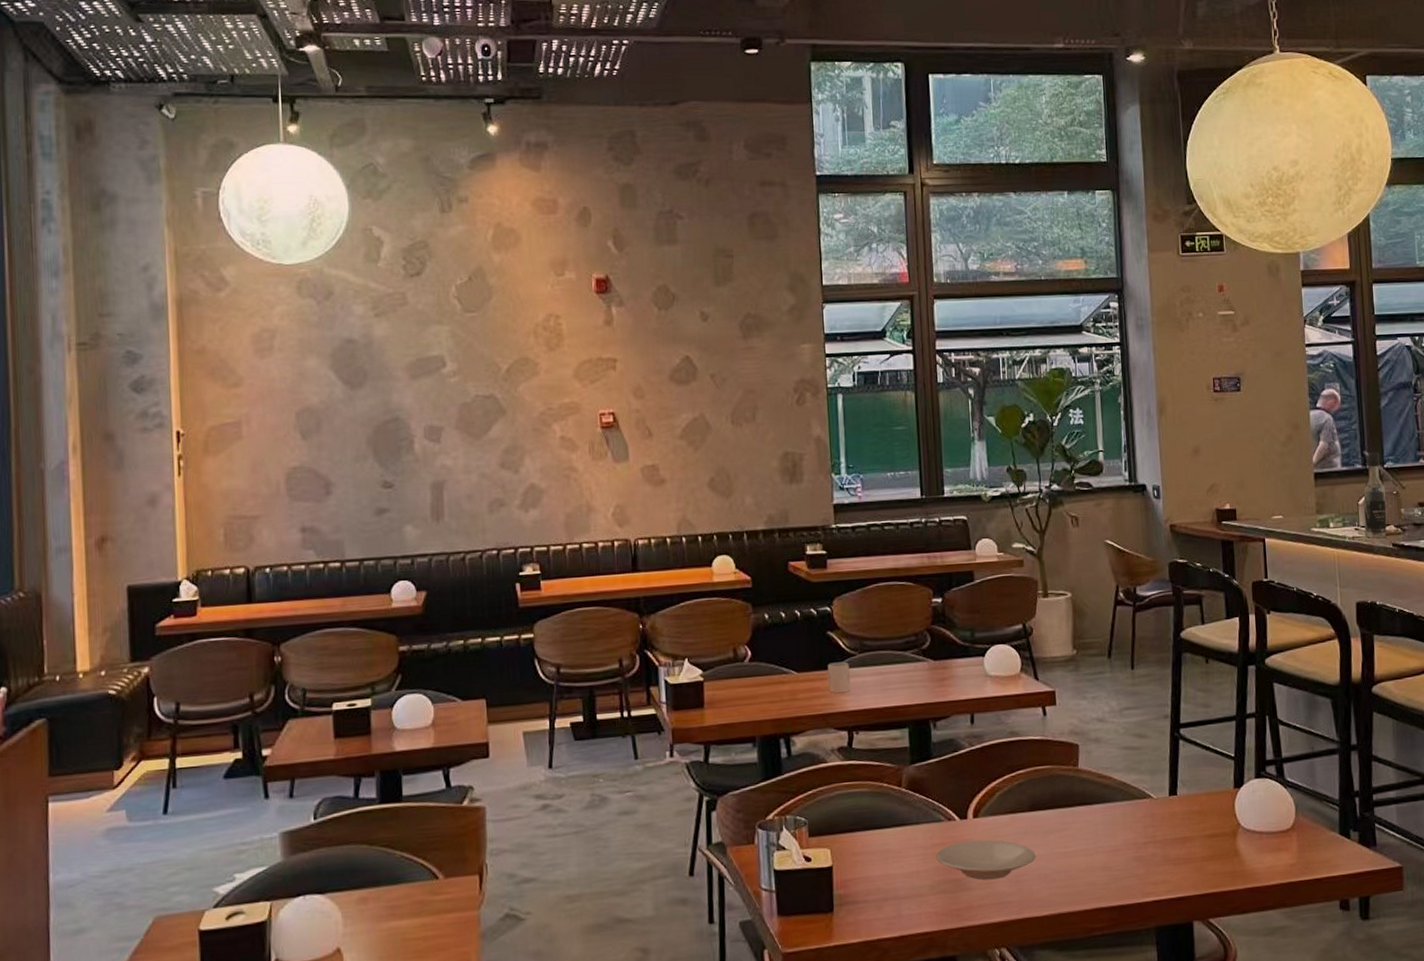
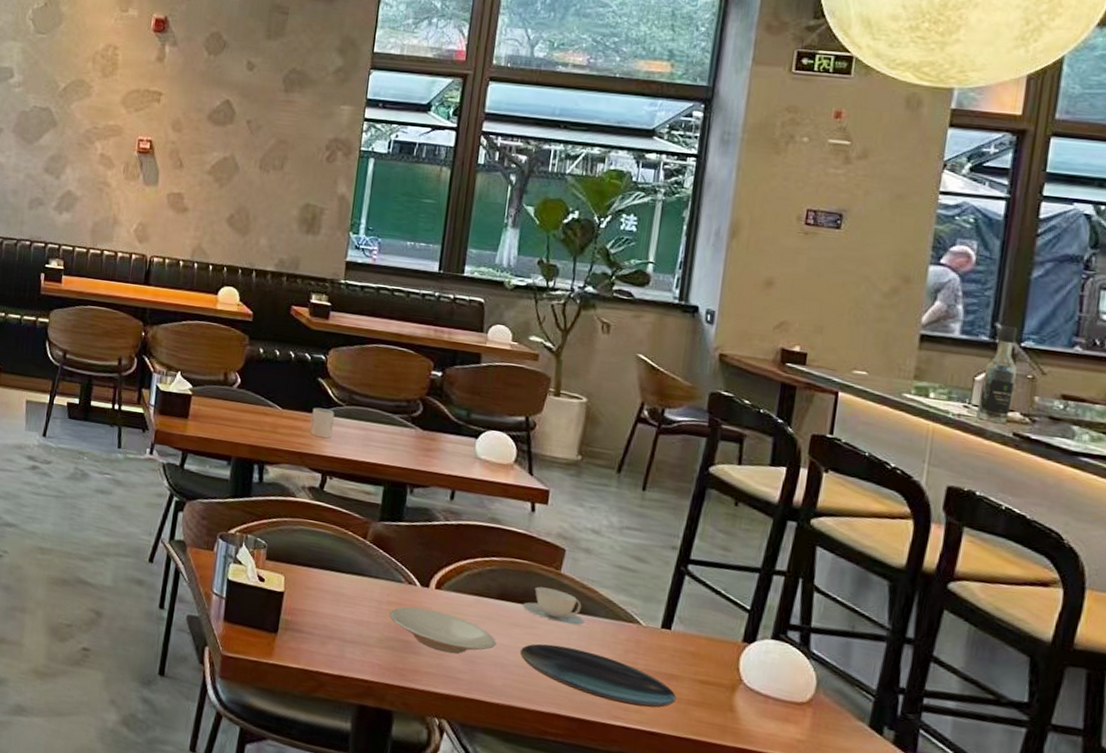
teacup: none [1052,786,1106,818] -> present [522,586,584,625]
plate: none [1057,838,1193,880] -> present [519,643,676,708]

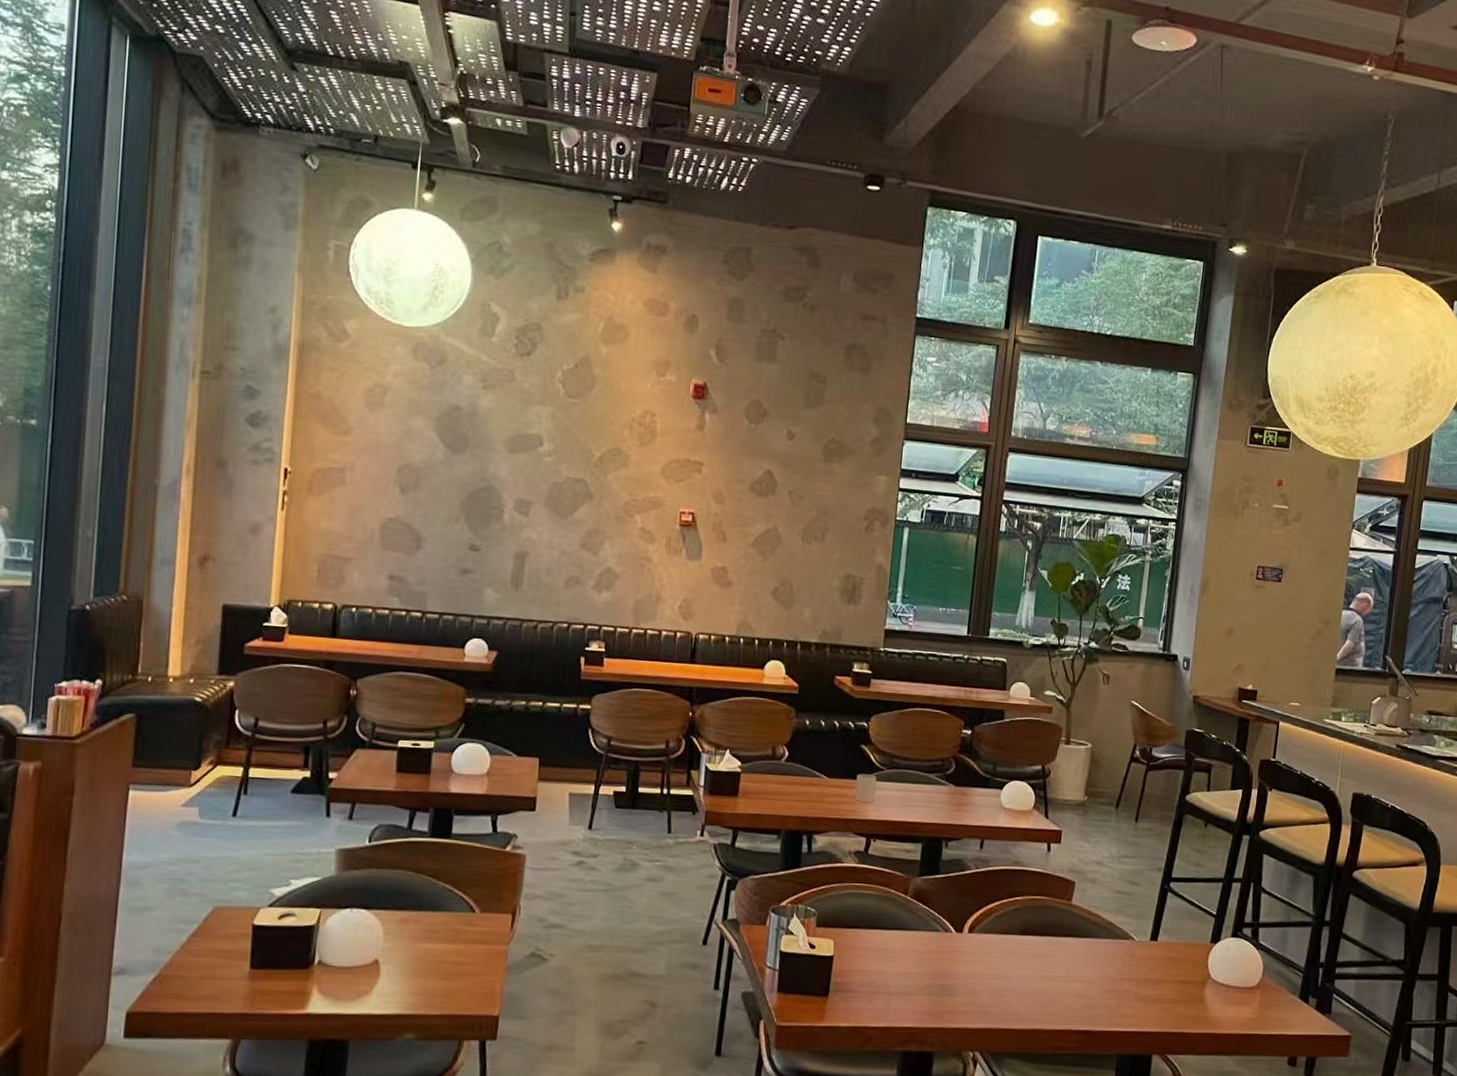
saucer: present [389,606,496,654] -> none [928,952,1020,990]
plate: present [519,643,676,708] -> none [1039,969,1162,1012]
teacup: present [522,586,584,625] -> none [1041,918,1091,949]
bottle: present [976,325,1018,425] -> none [1372,657,1401,739]

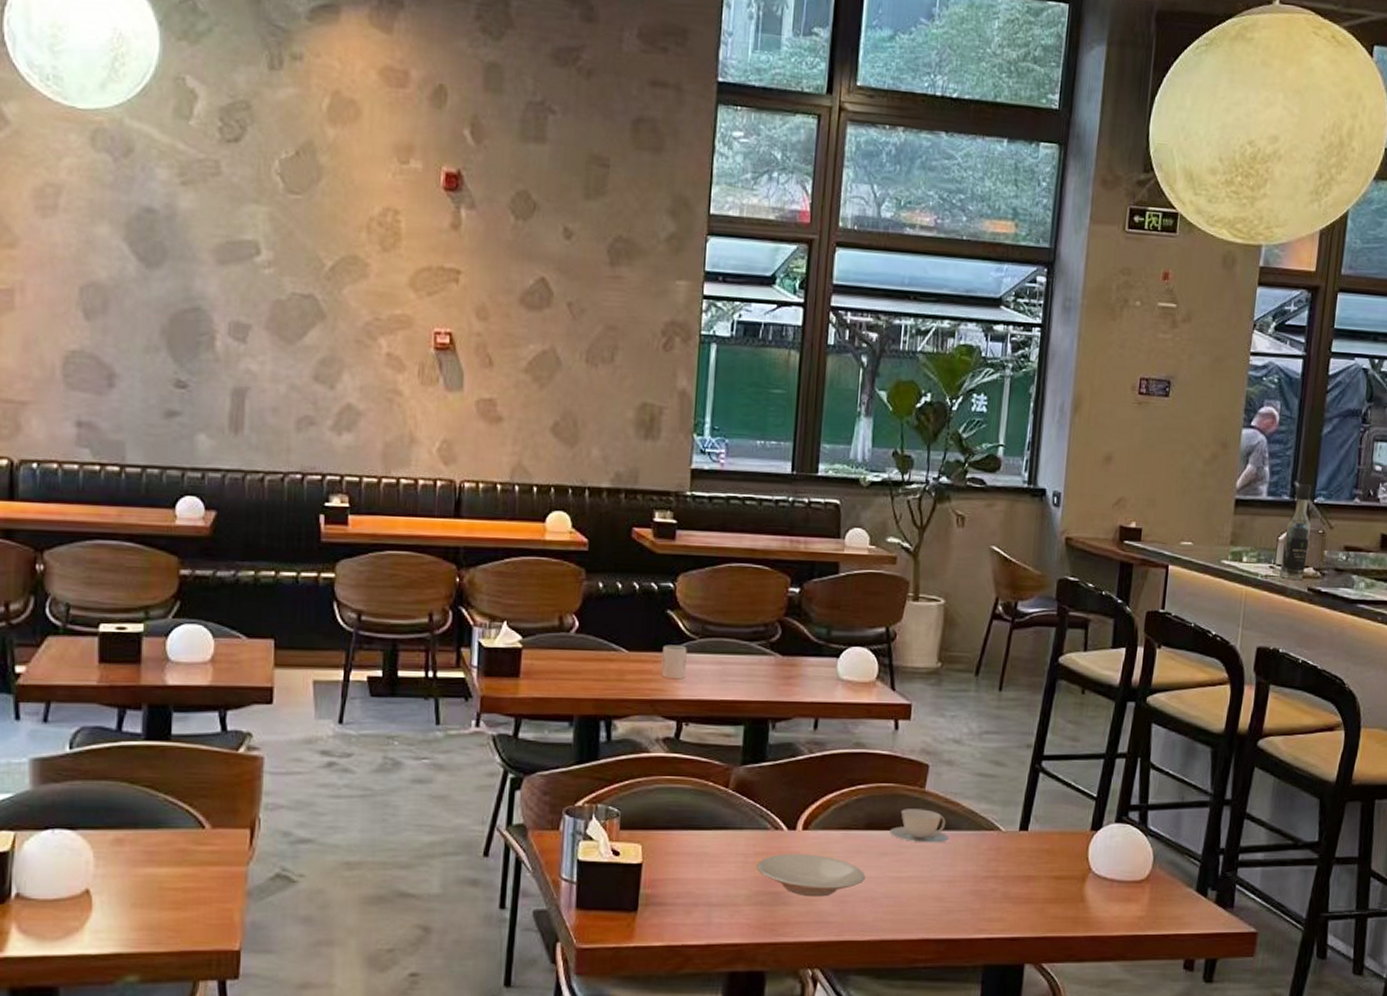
saucer: none [928,952,1020,990] -> present [756,854,866,897]
teacup: none [1041,918,1091,949] -> present [889,809,949,843]
bottle: none [1372,657,1401,739] -> present [1279,483,1312,581]

